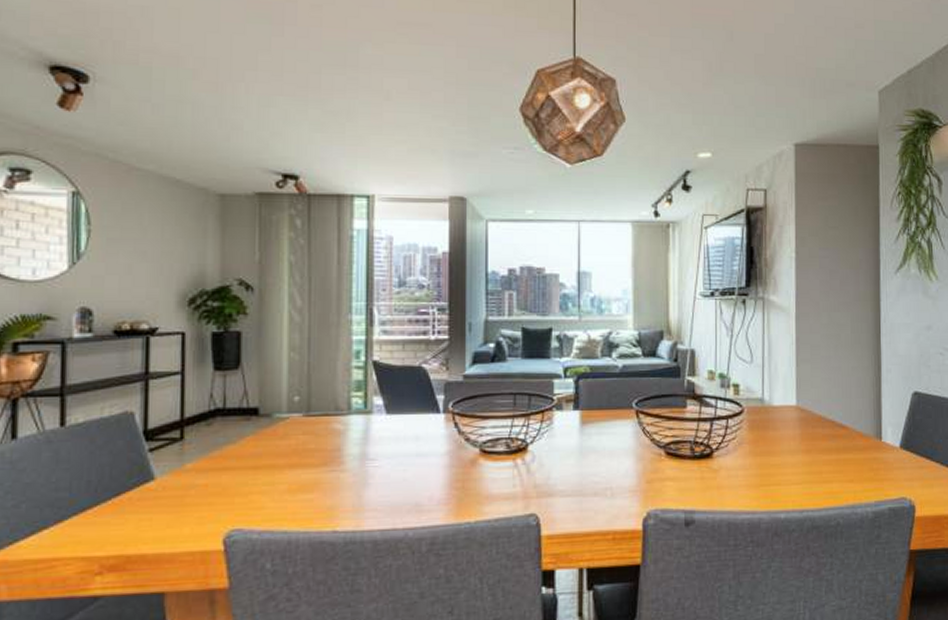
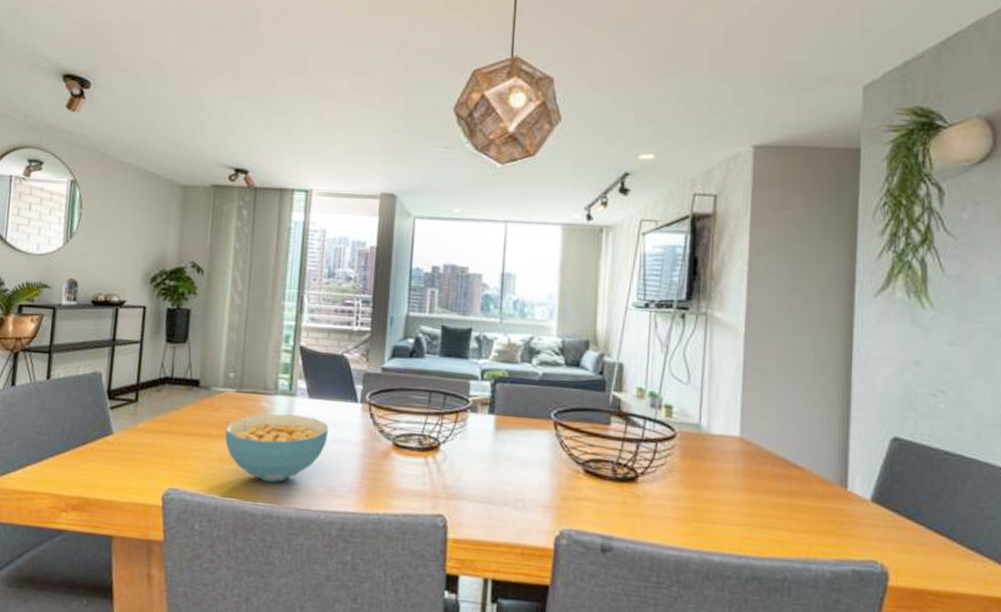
cereal bowl: none [293,432,411,507] -> present [224,413,329,483]

